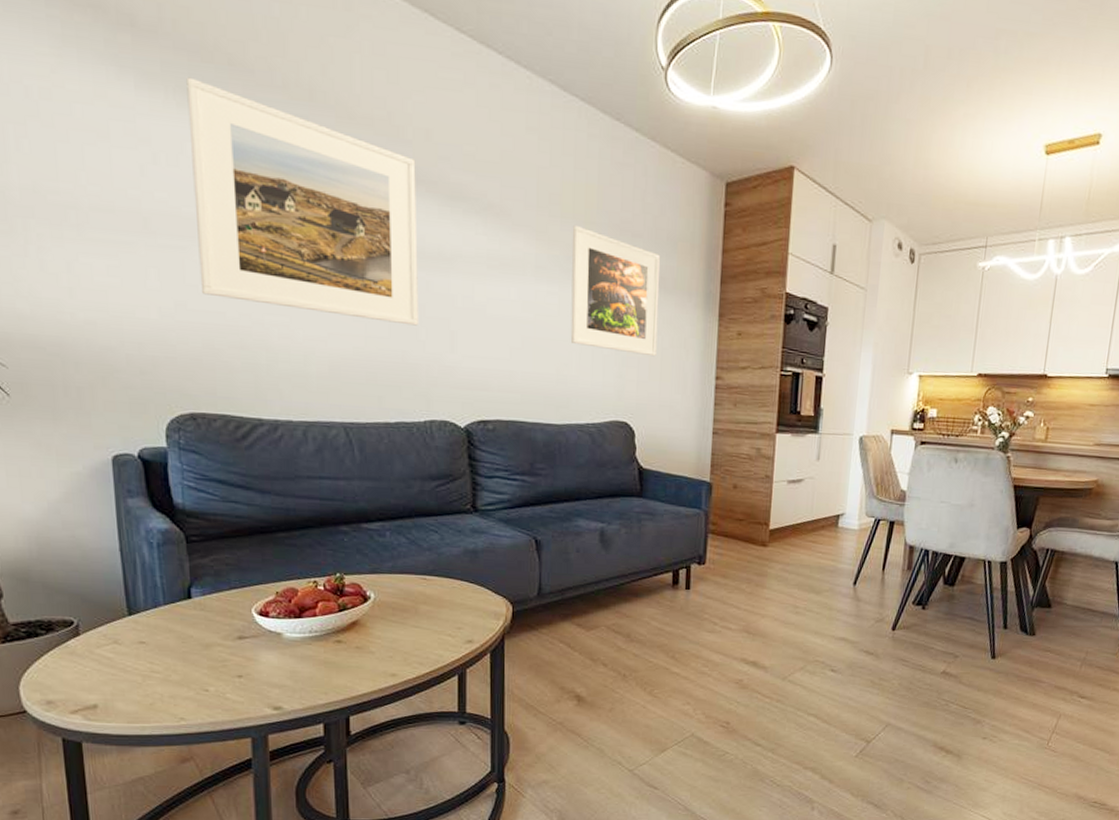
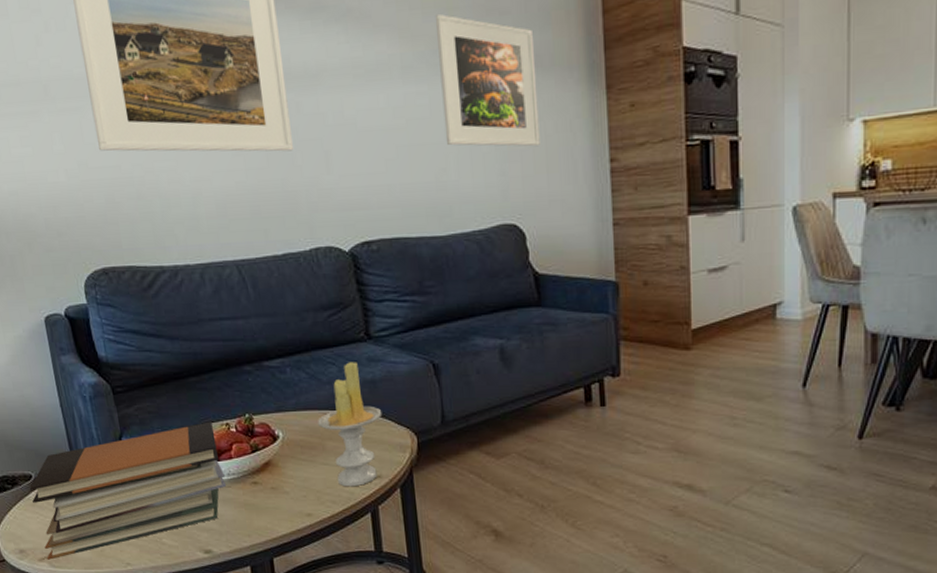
book stack: none [68,578,306,712] -> present [29,421,226,560]
candle: none [413,531,480,650] -> present [318,362,382,487]

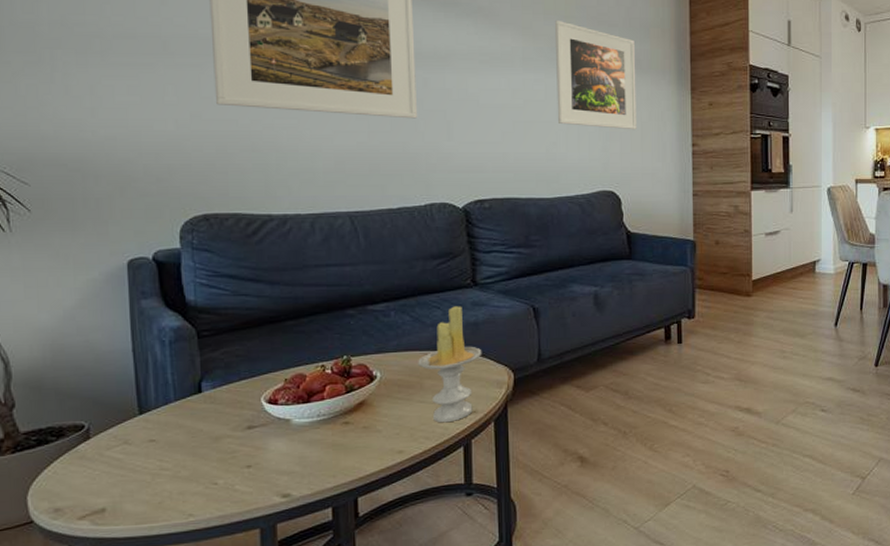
book stack: present [29,421,226,560] -> none [79,363,314,517]

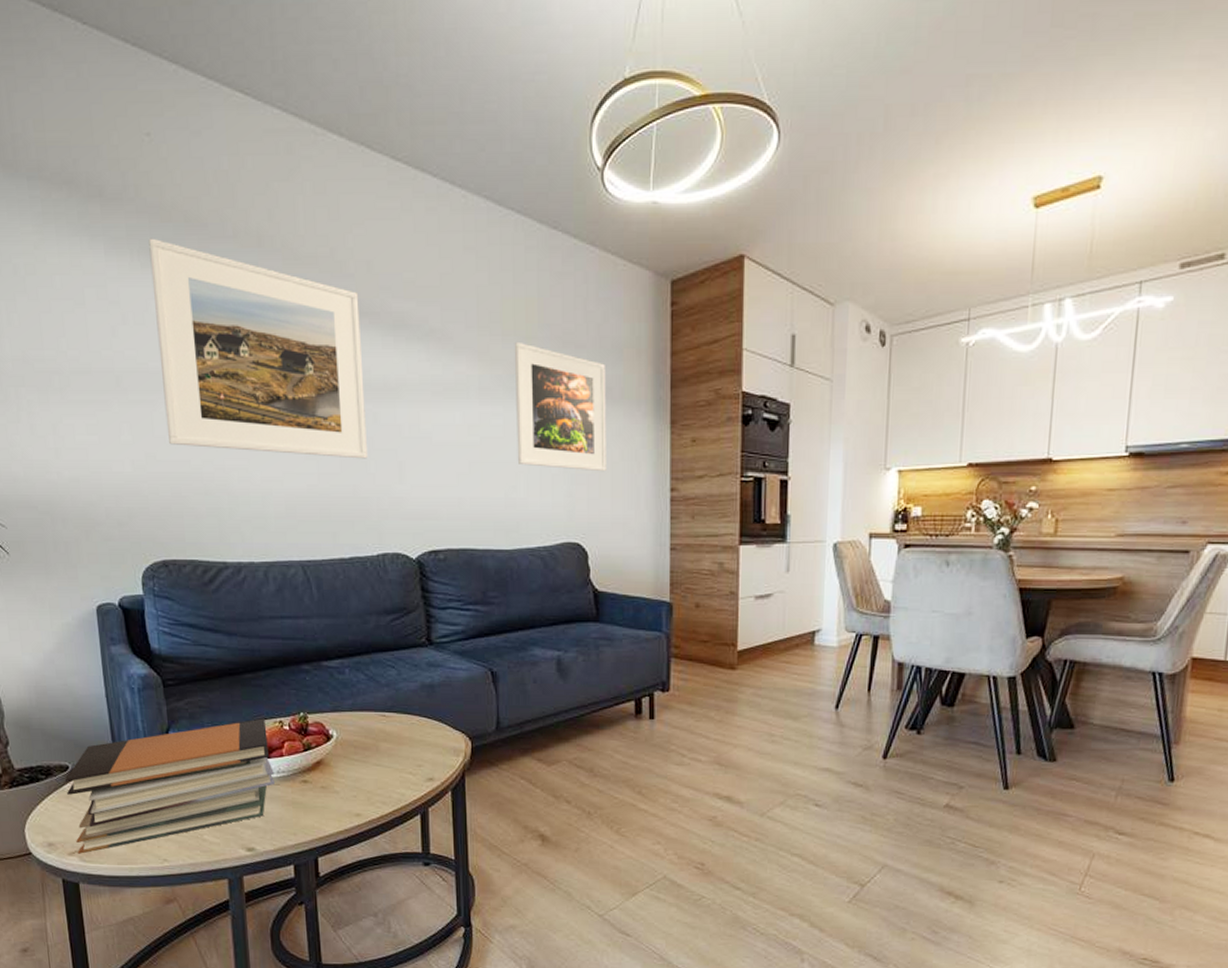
book stack: none [79,363,314,517] -> present [64,718,275,854]
candle: present [418,306,482,423] -> none [373,666,439,789]

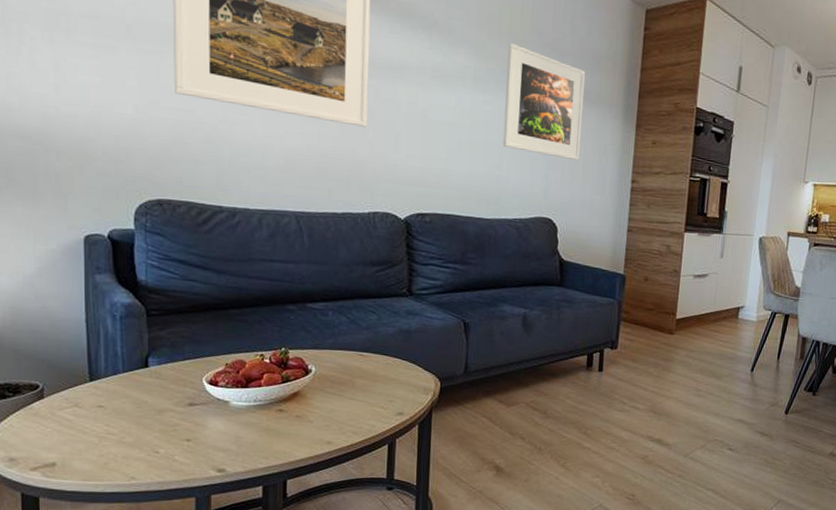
book stack: present [64,718,275,854] -> none [33,351,251,470]

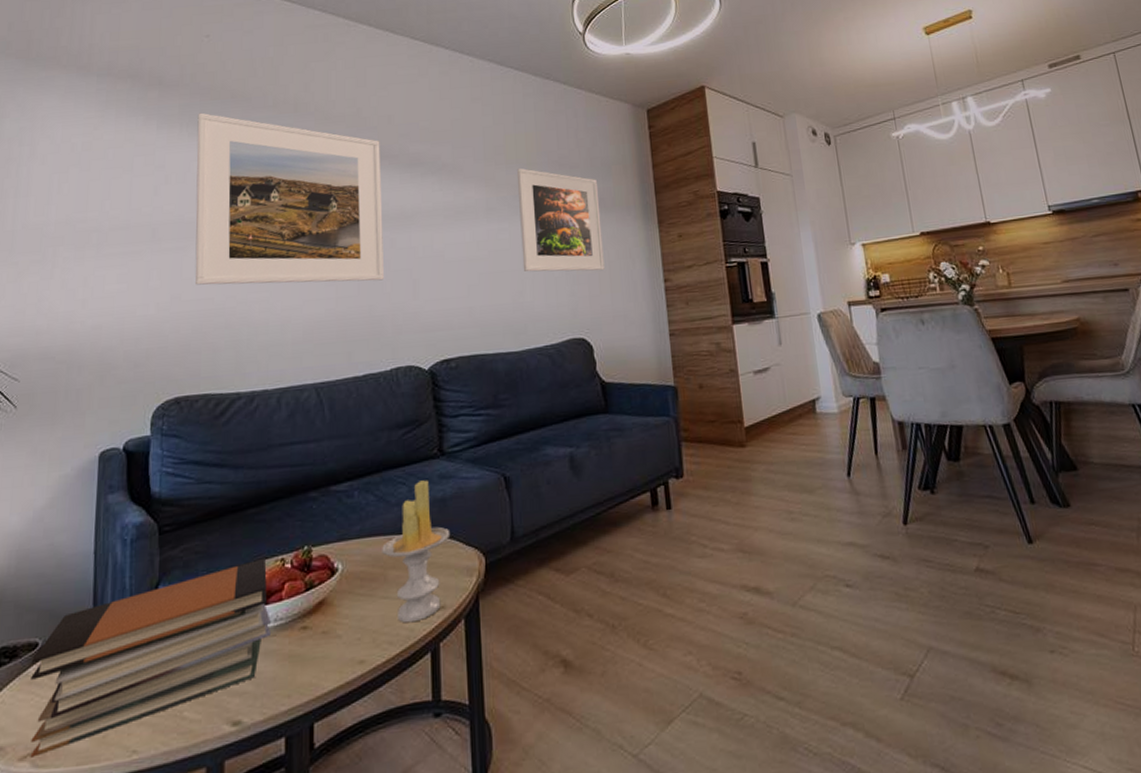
book stack: none [33,351,251,470] -> present [30,558,271,758]
candle: none [351,312,412,421] -> present [382,480,451,623]

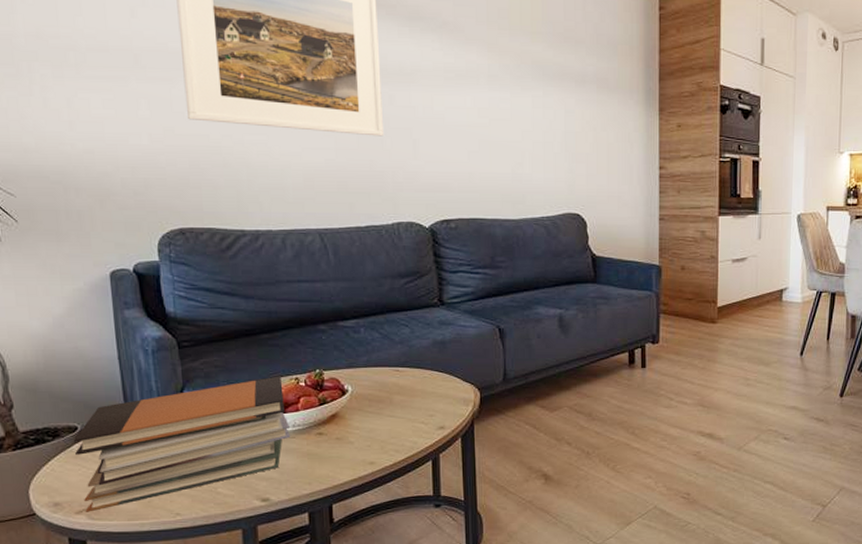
candle: present [382,480,451,623] -> none [387,325,449,437]
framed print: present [516,167,605,272] -> none [520,35,603,152]

